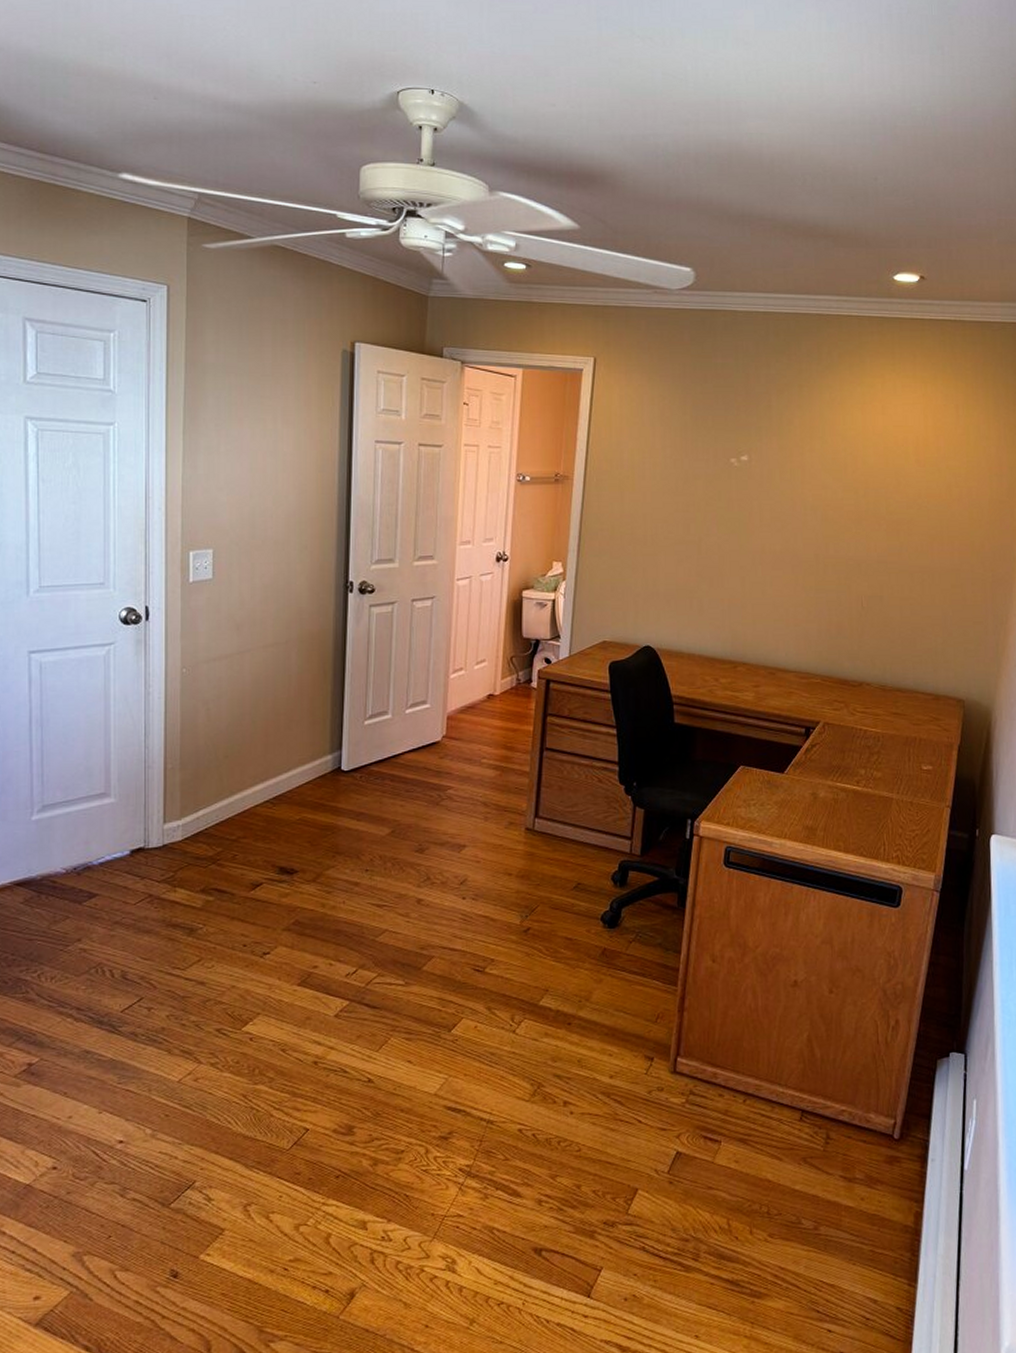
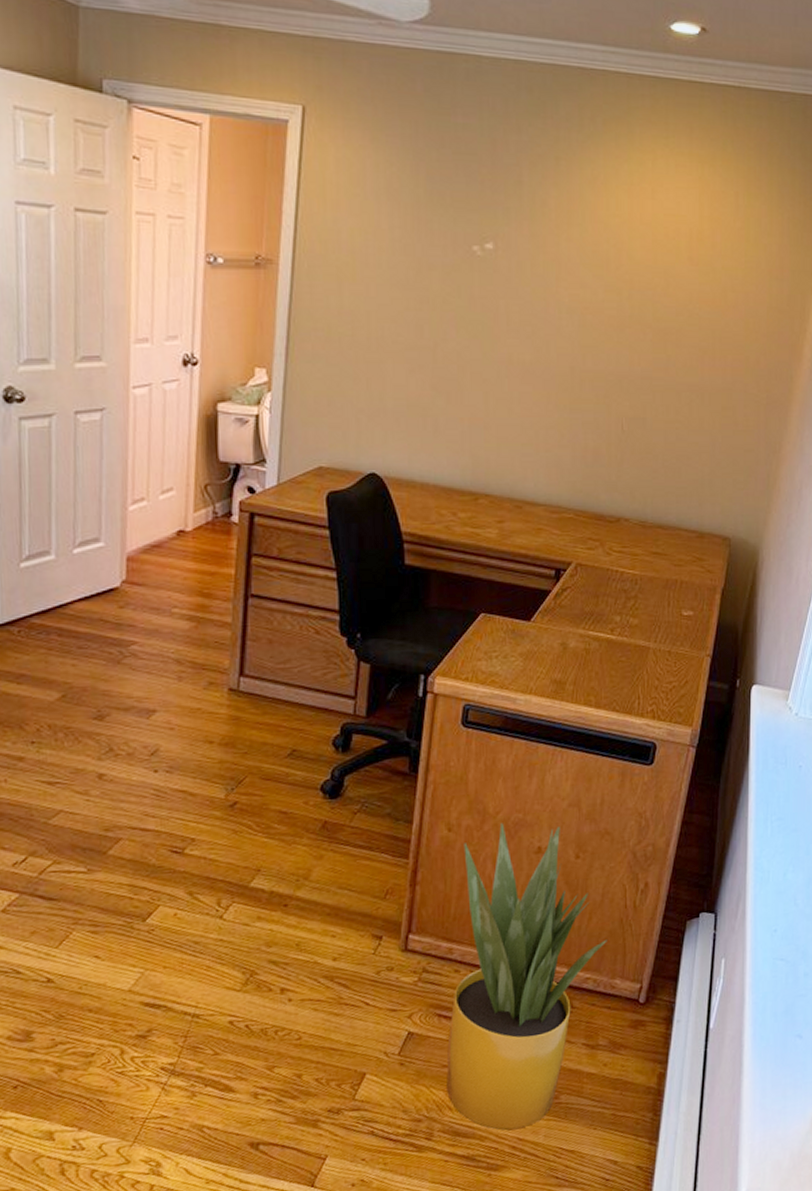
planter: none [712,957,861,1258] -> present [446,823,607,1130]

